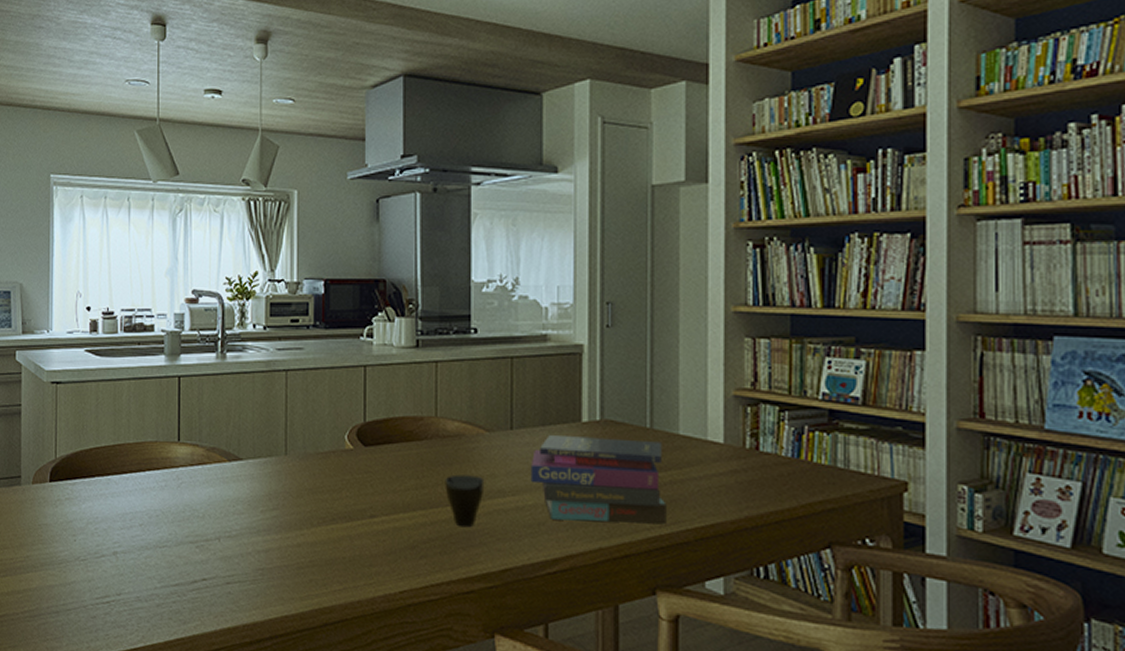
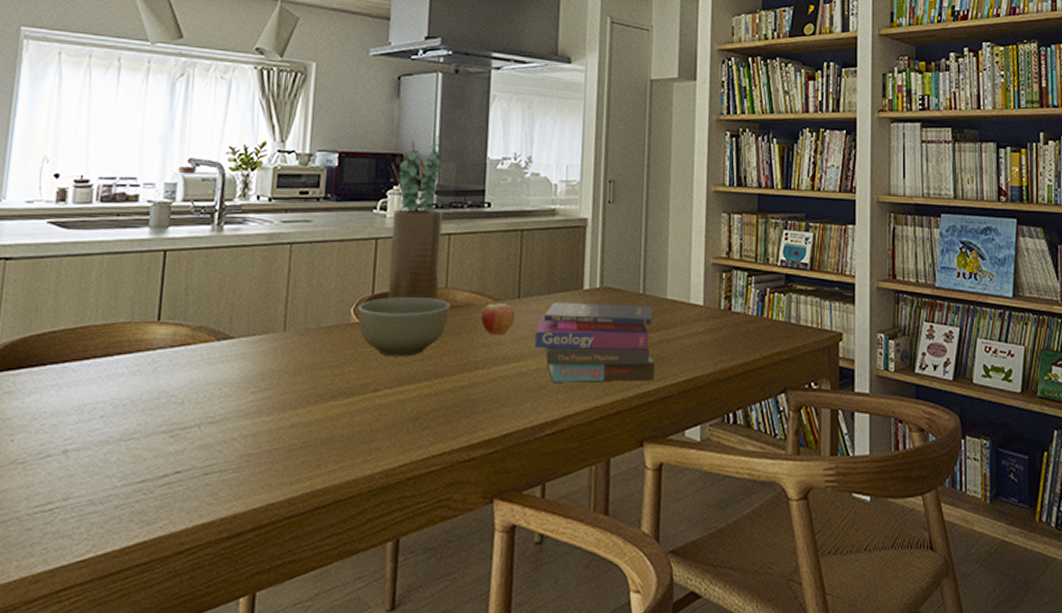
bowl: none [351,424,441,485] -> present [358,296,450,357]
vase: none [379,259,429,428] -> present [388,135,444,299]
cup: present [445,474,485,526] -> none [451,344,491,394]
fruit: none [473,431,508,467] -> present [480,300,515,335]

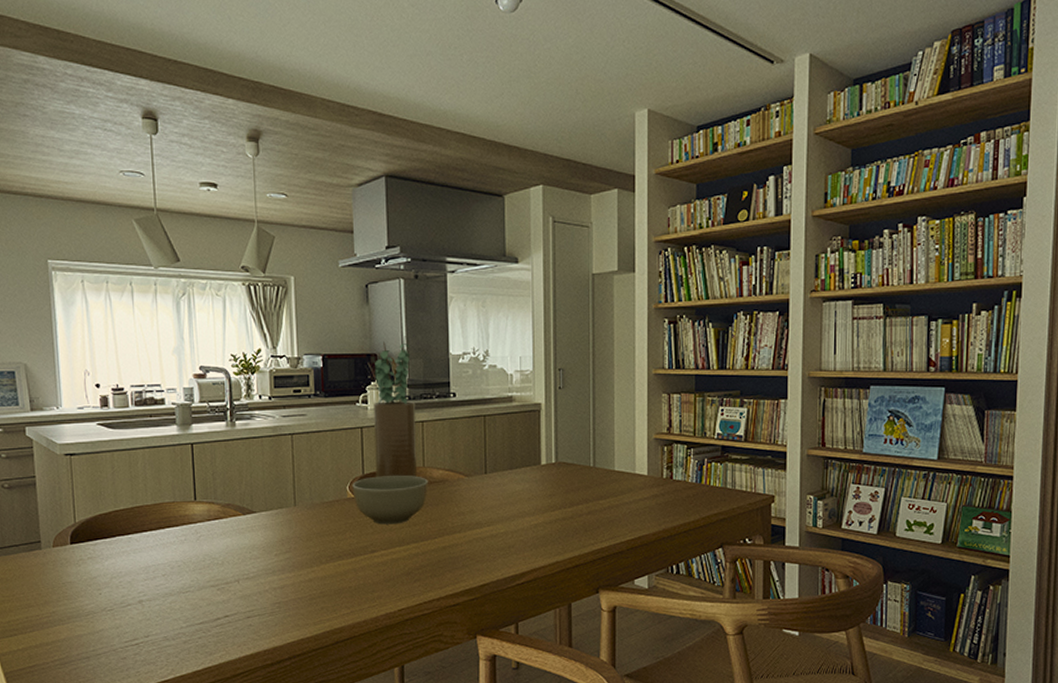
fruit: present [480,300,515,335] -> none [455,476,484,505]
books: present [534,303,655,382] -> none [501,476,606,542]

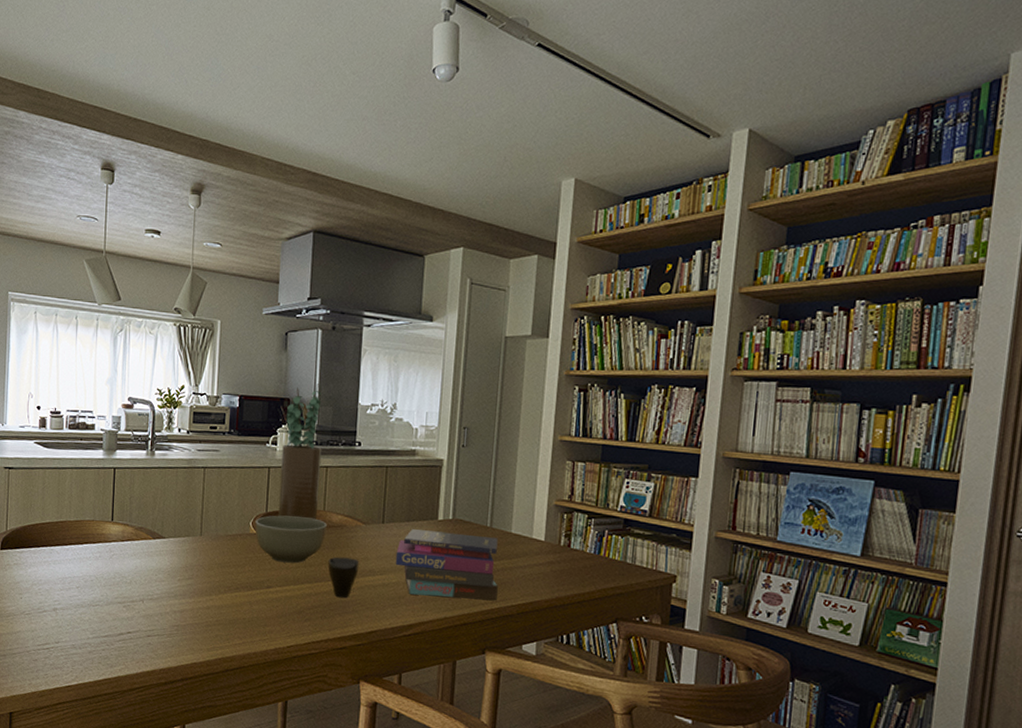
cup: none [433,512,465,553] -> present [328,557,360,598]
books: none [501,476,606,542] -> present [395,529,498,600]

